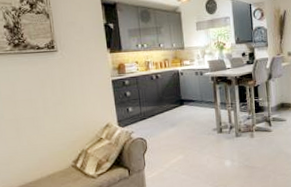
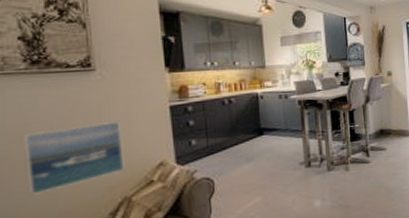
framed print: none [12,91,82,145] -> present [23,121,125,195]

